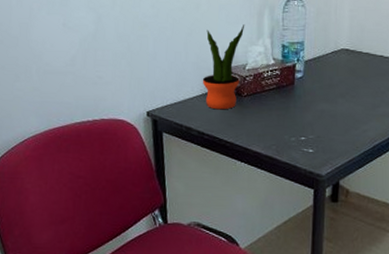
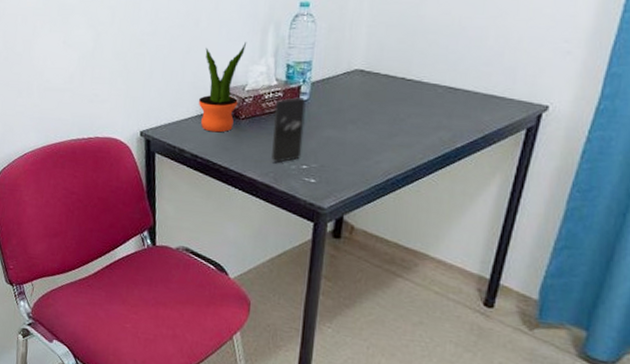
smartphone: none [272,75,301,136] -> present [270,97,306,163]

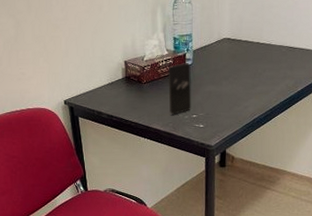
potted plant: present [198,42,247,133] -> none [108,22,142,96]

